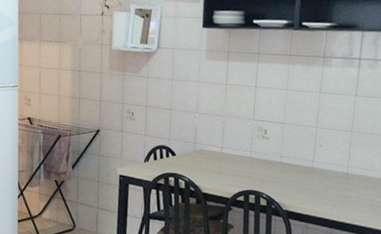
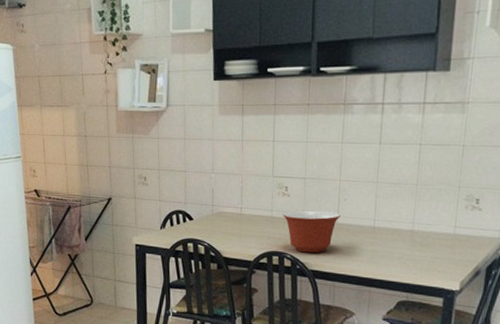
mixing bowl: none [261,153,316,194] -> present [283,210,341,253]

